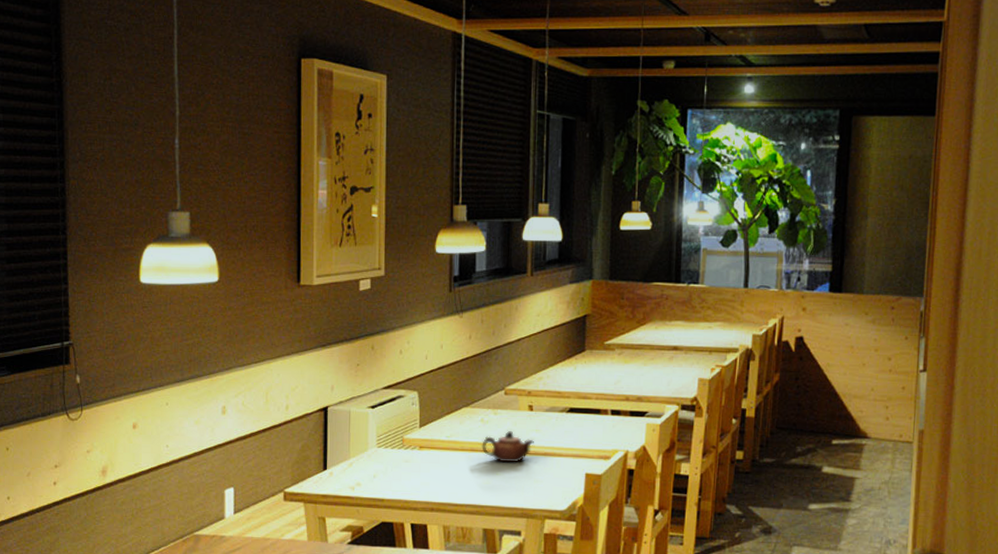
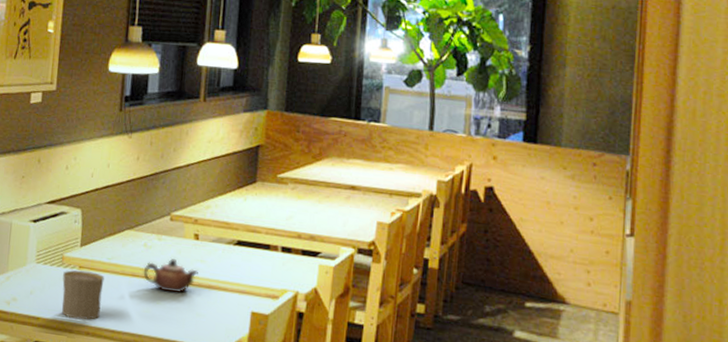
cup: none [404,450,445,497] -> present [62,270,104,320]

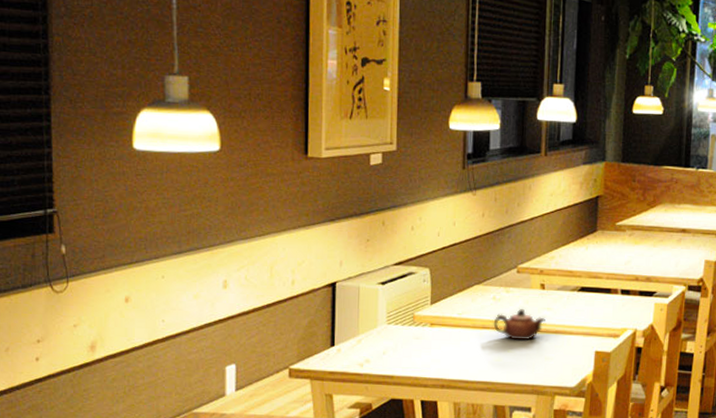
cup: present [62,270,104,320] -> none [415,327,456,374]

